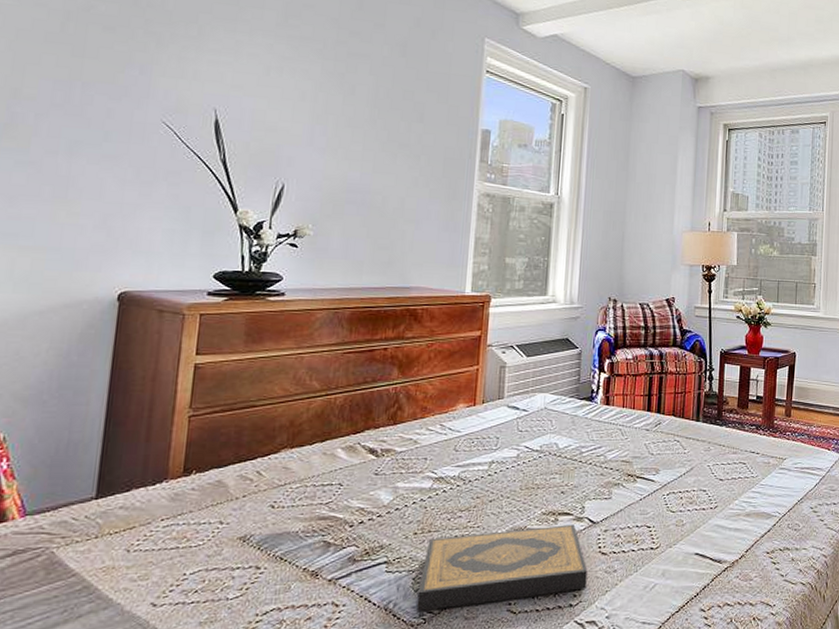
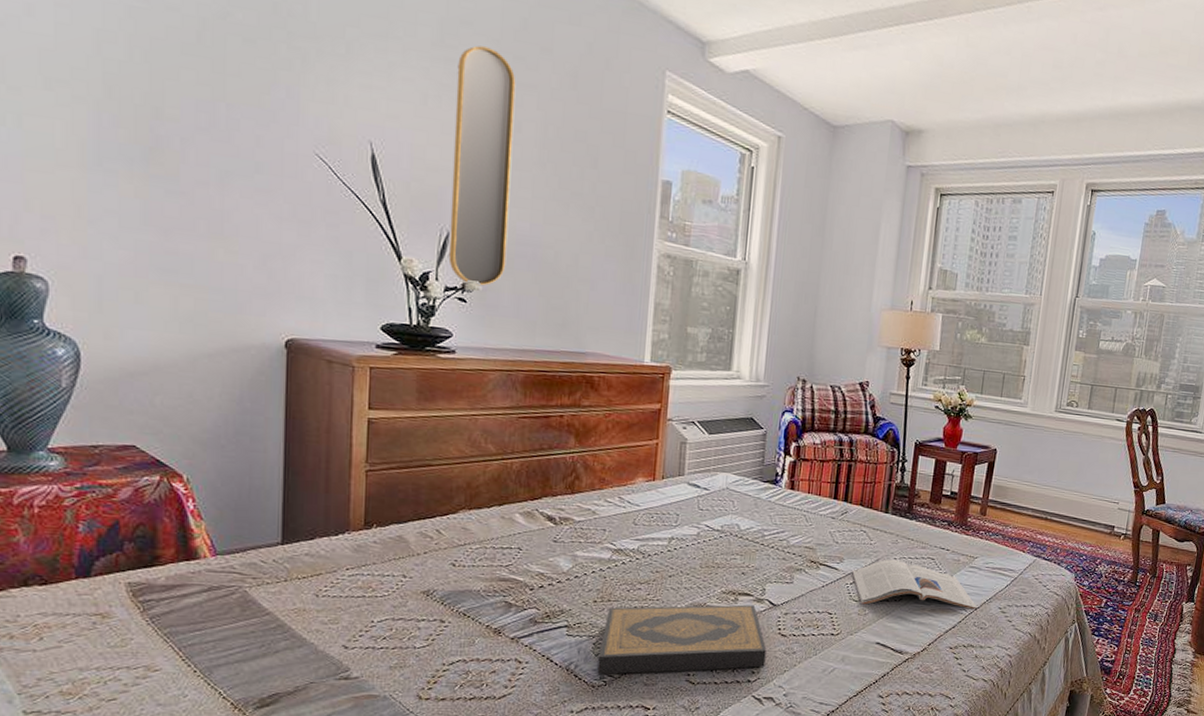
home mirror: none [282,24,352,232] -> present [448,45,516,286]
magazine: none [668,466,791,515] -> present [852,559,978,609]

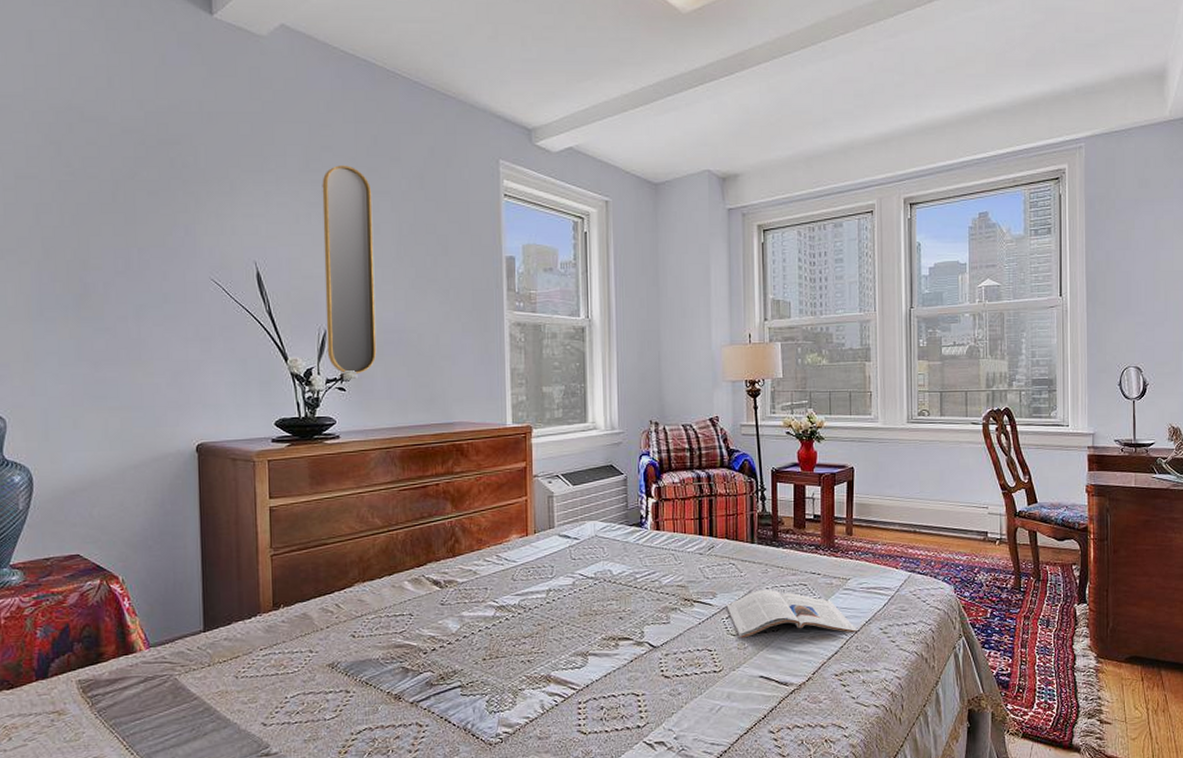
hardback book: present [597,604,767,674] -> none [492,649,652,731]

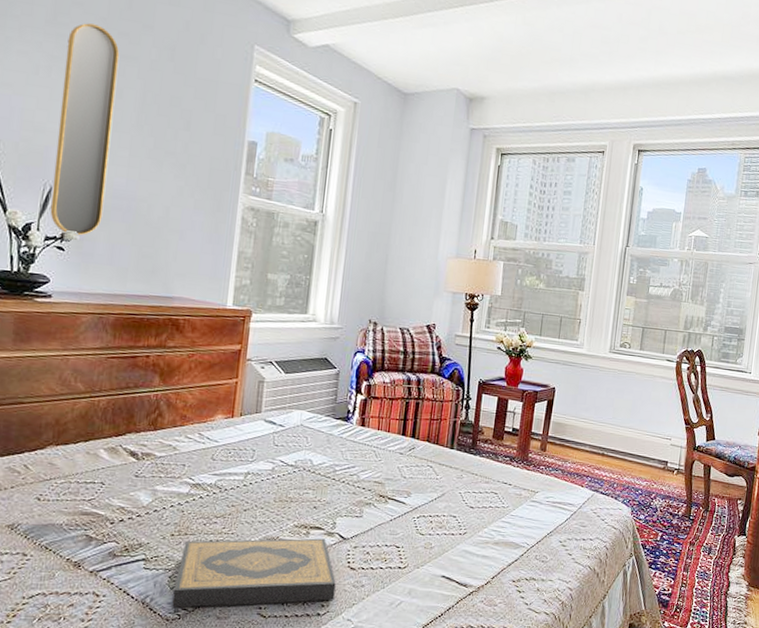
hardback book: none [492,649,652,731] -> present [172,538,336,608]
magazine: present [726,589,858,638] -> none [419,493,539,542]

